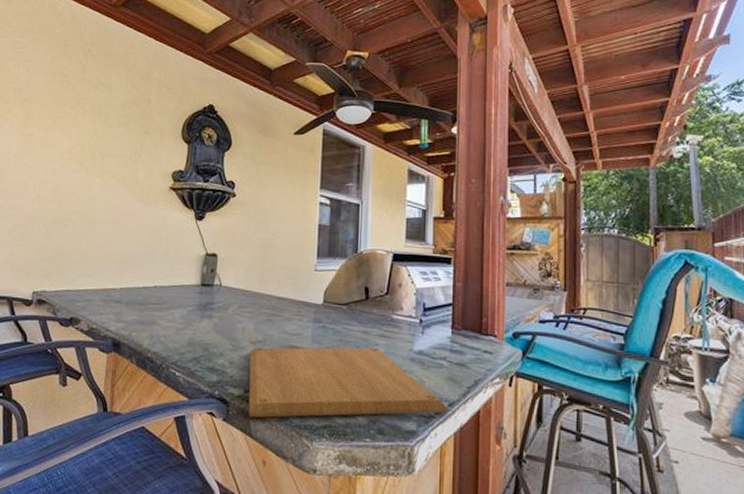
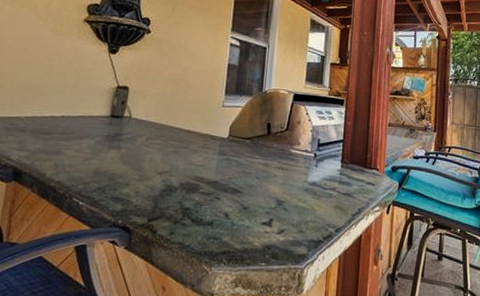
chopping board: present [248,347,450,418] -> none [150,177,336,246]

